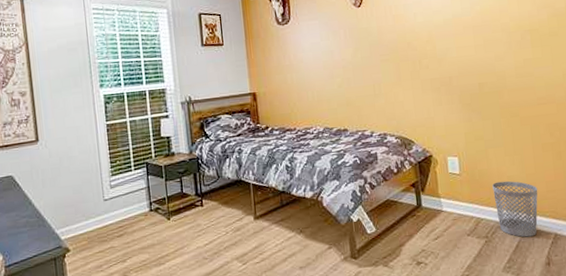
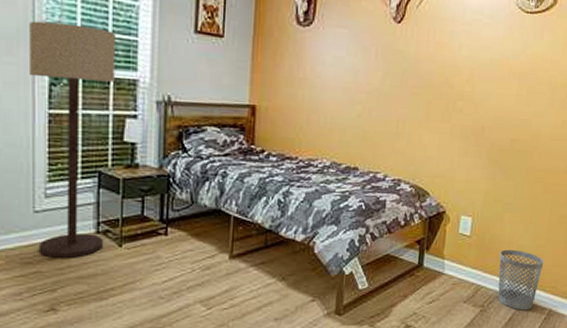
floor lamp: none [87,56,157,235] -> present [29,20,116,258]

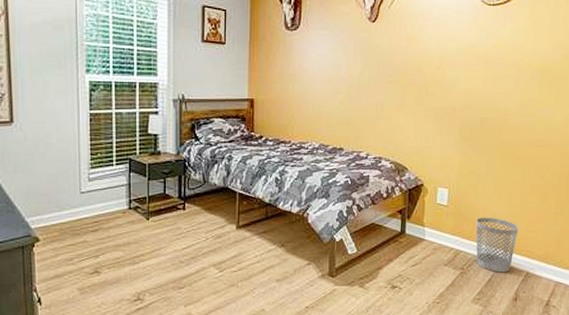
floor lamp: present [29,20,116,258] -> none [74,40,140,230]

